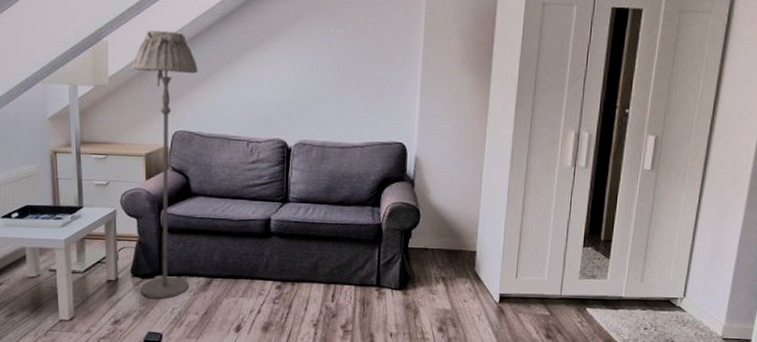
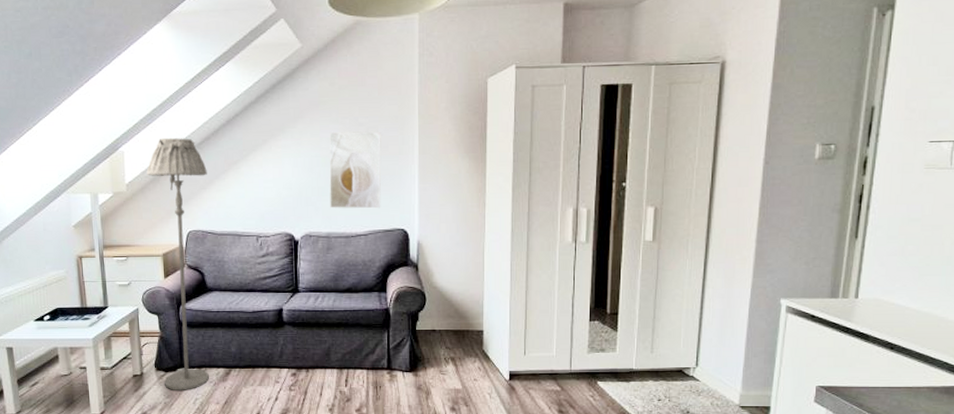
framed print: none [327,37,385,120] -> present [329,131,381,209]

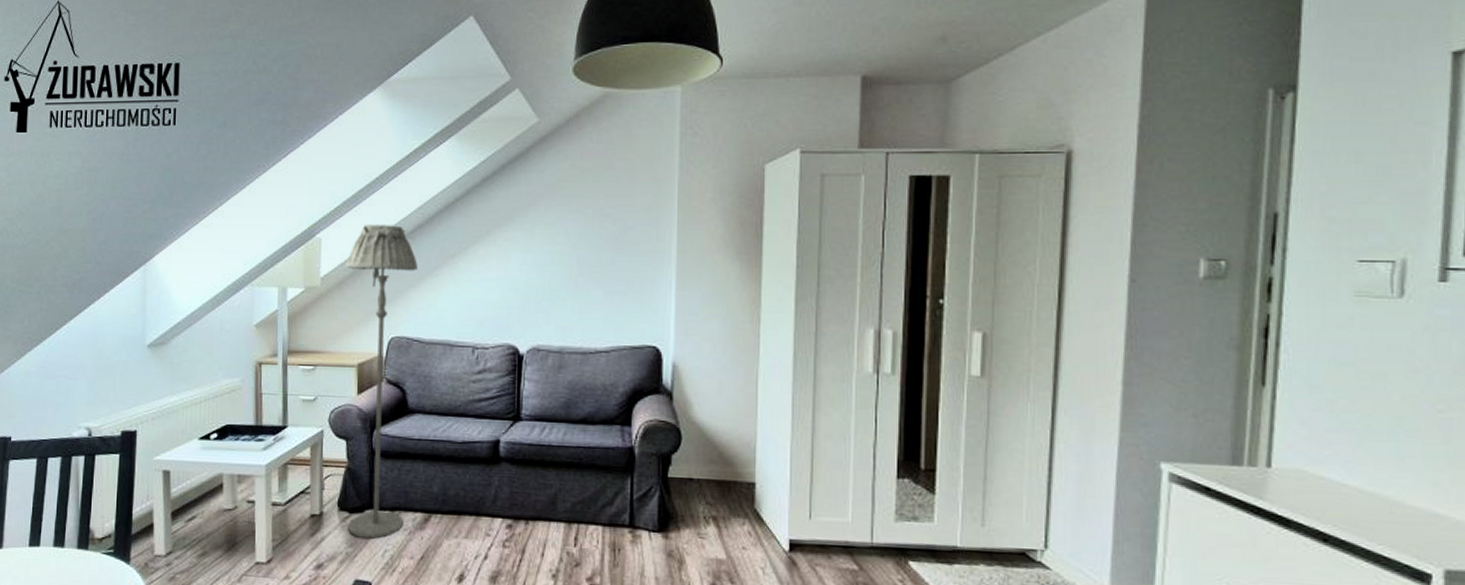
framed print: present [329,131,381,209] -> none [564,224,631,320]

